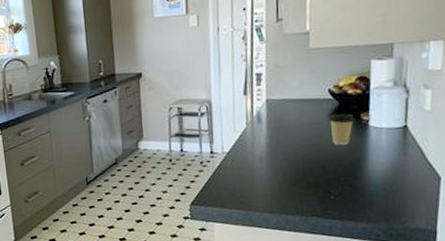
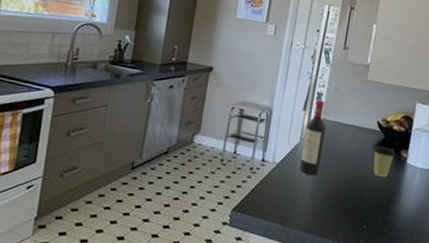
wine bottle: none [250,80,273,158] -> present [299,99,326,176]

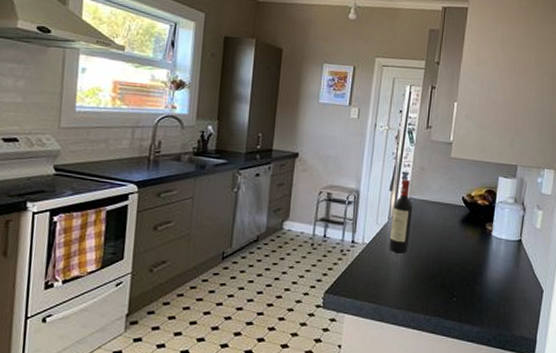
coffee cup: present [373,146,396,178] -> none [459,221,481,251]

